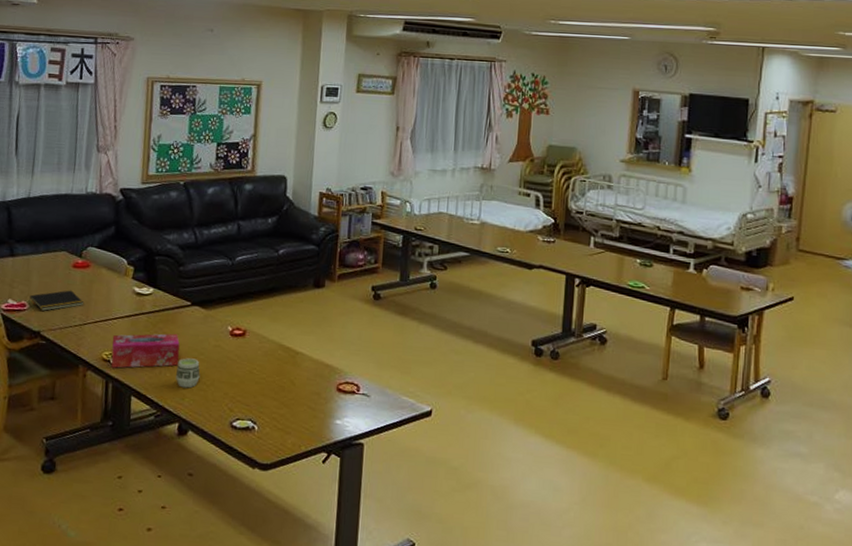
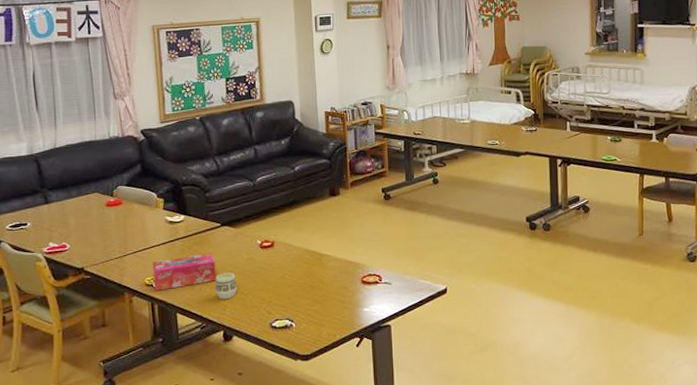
notepad: present [29,290,84,311] -> none [69,227,122,249]

